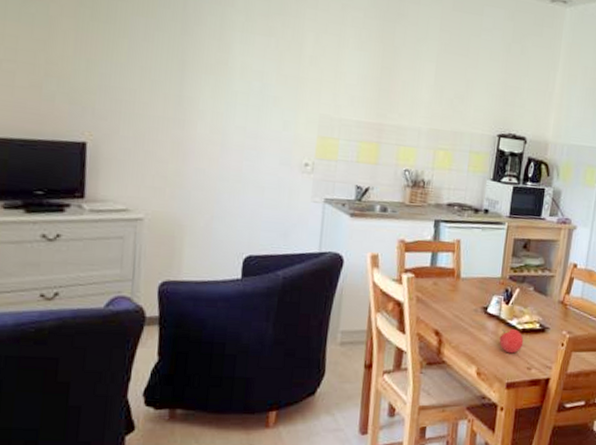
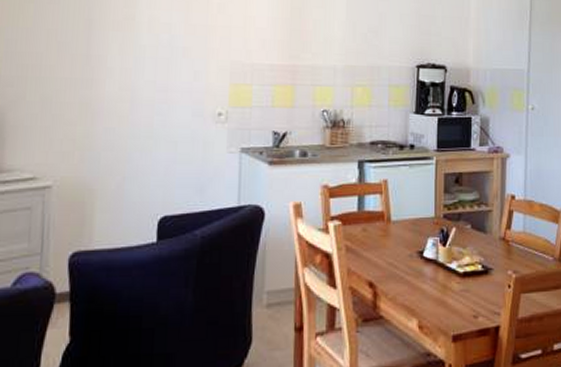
fruit: present [499,328,524,354] -> none [439,272,466,301]

